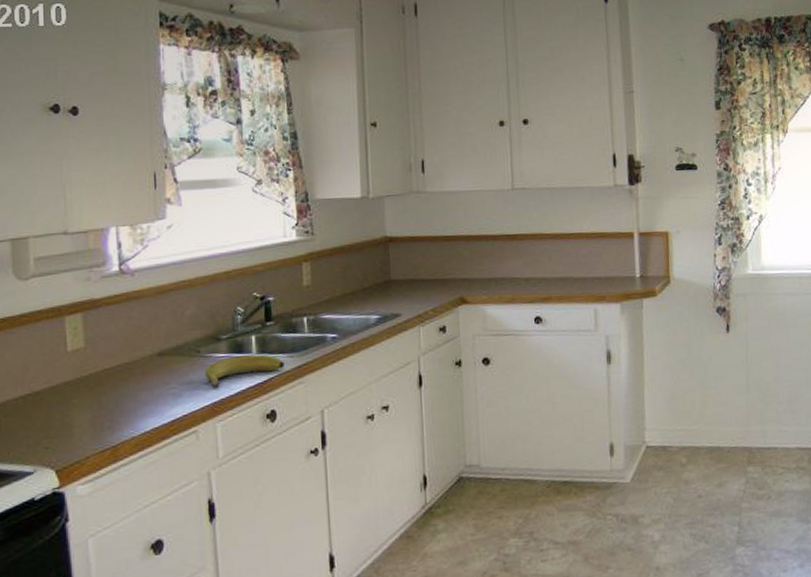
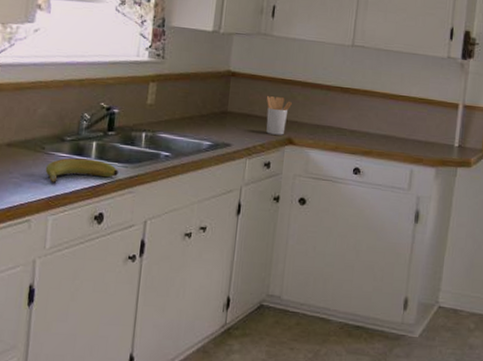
utensil holder: none [431,255,458,297] -> present [266,95,292,135]

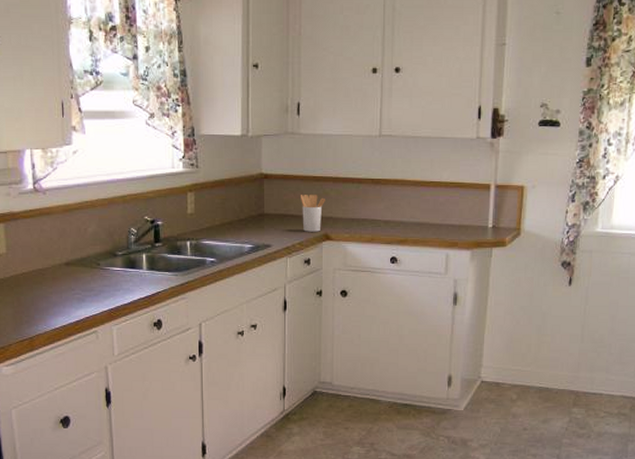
banana: present [45,158,118,184] -> none [103,271,170,296]

